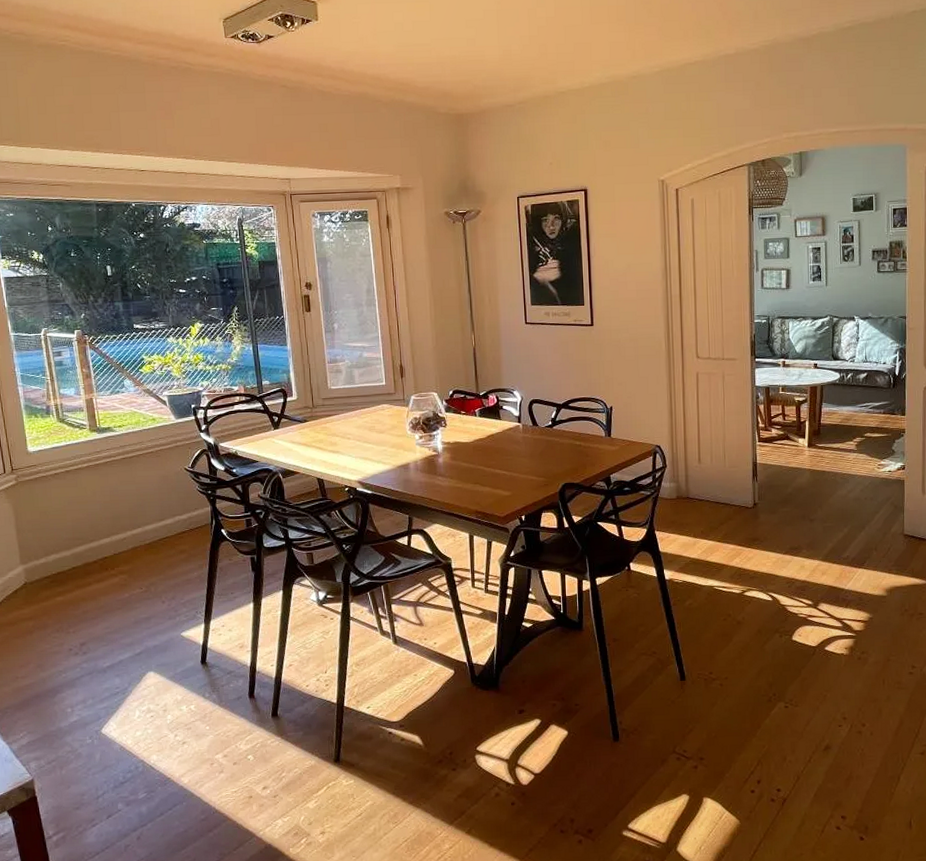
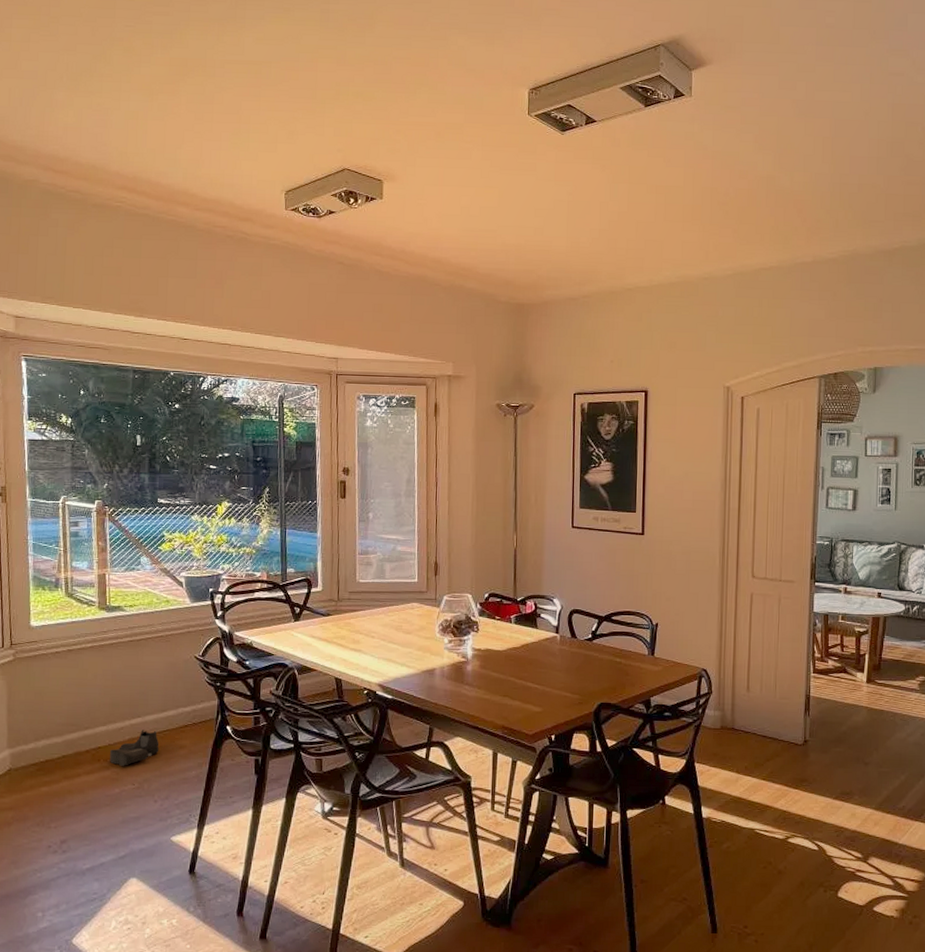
boots: none [116,538,161,573] -> present [110,730,159,766]

